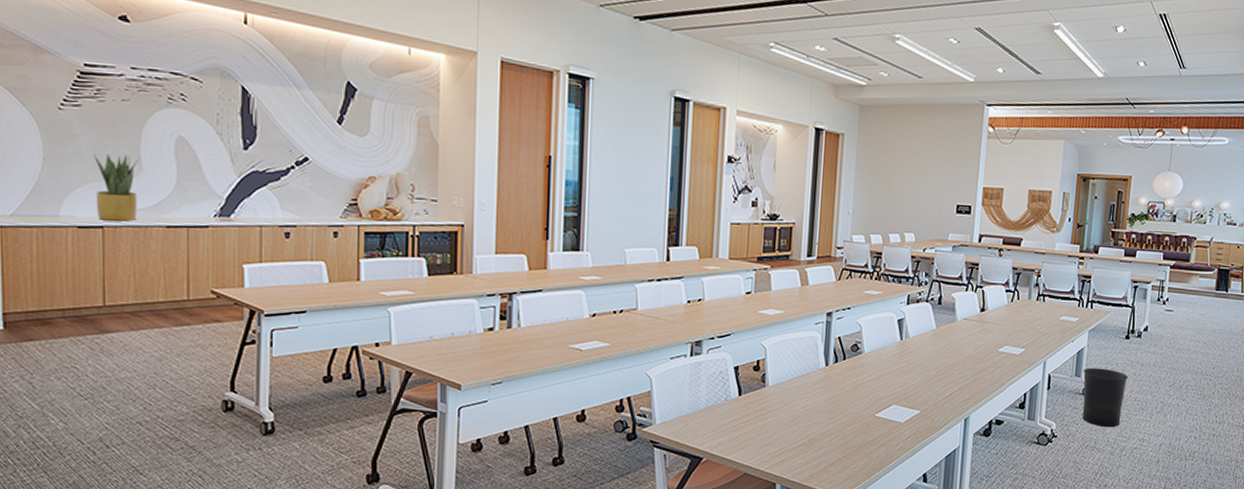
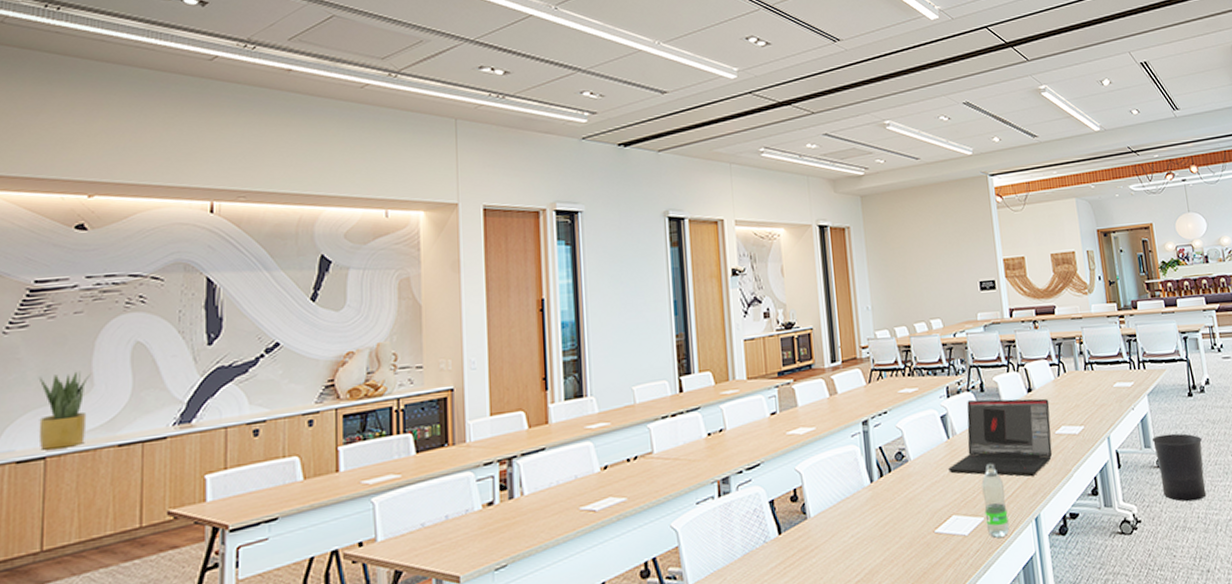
laptop: none [896,309,999,383] -> present [948,398,1053,477]
bottle: none [920,367,943,429] -> present [981,463,1010,538]

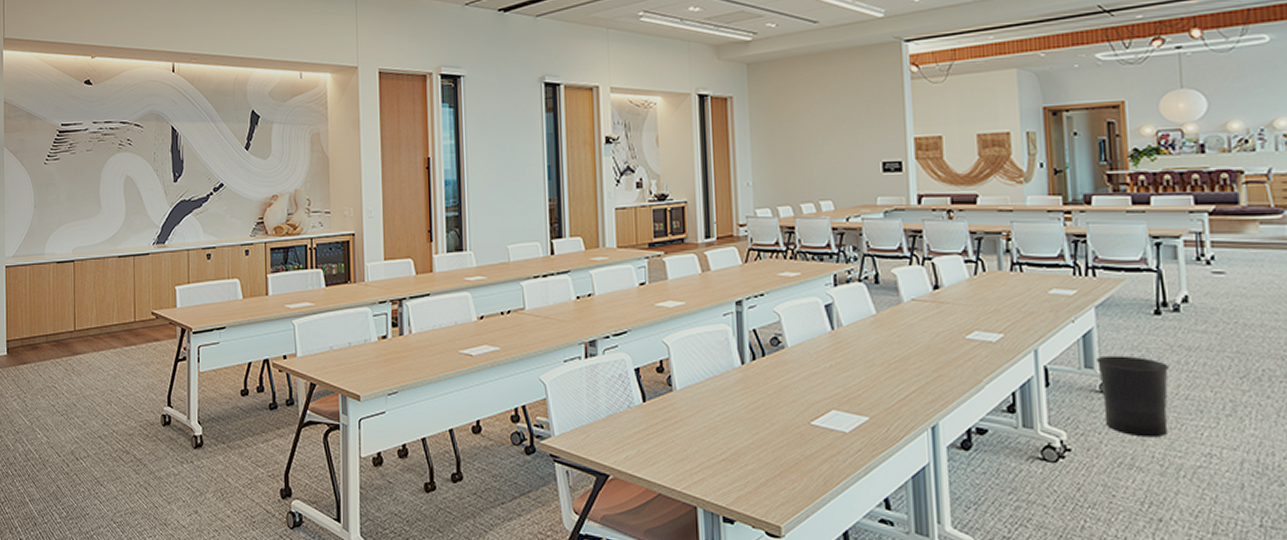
planter: present [38,371,90,450] -> none [67,196,99,255]
laptop: present [948,398,1053,477] -> none [830,290,961,381]
bottle: present [981,463,1010,538] -> none [869,361,899,441]

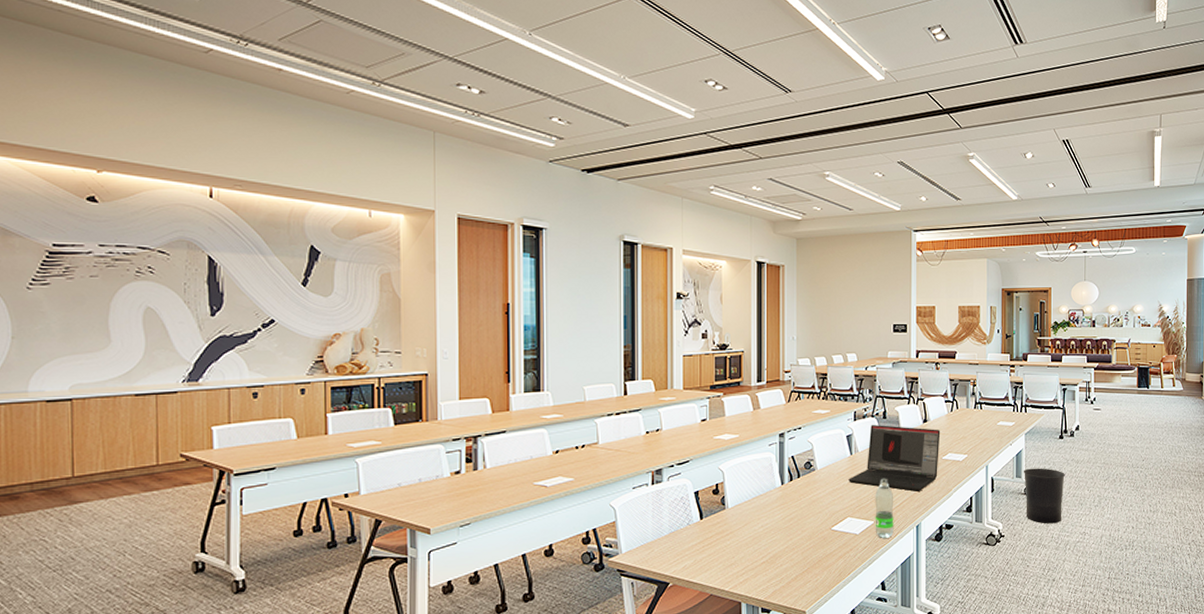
laptop: none [830,290,961,381] -> present [848,424,941,492]
bottle: none [869,361,899,441] -> present [875,478,894,538]

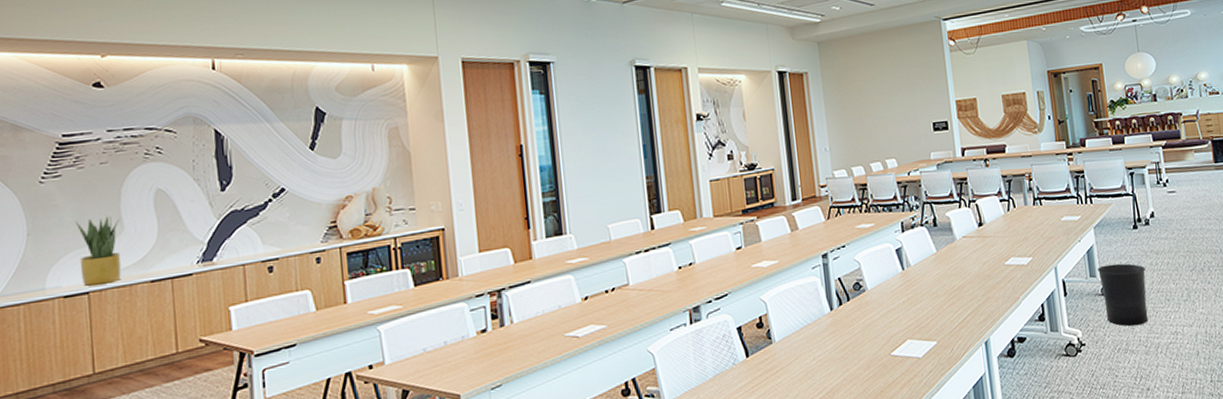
planter: none [61,328,107,393] -> present [75,215,122,286]
laptop: present [848,424,941,492] -> none [903,232,1002,304]
bottle: present [875,478,894,538] -> none [934,292,961,360]

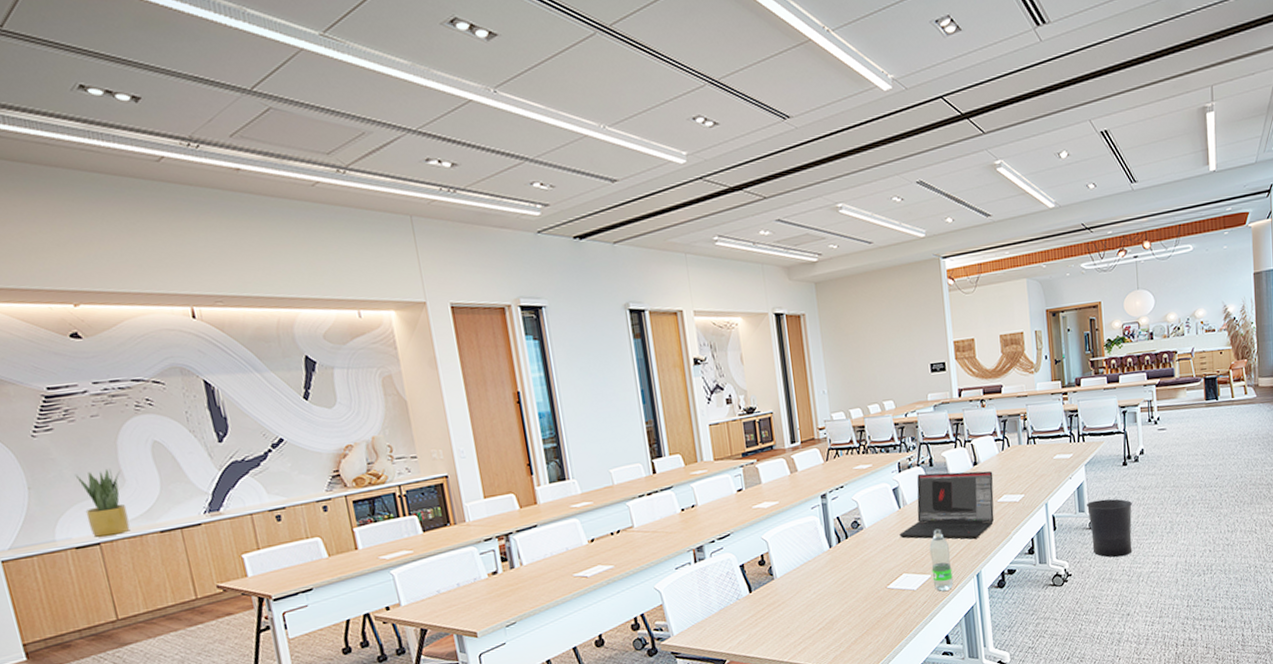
laptop: none [903,232,1002,304] -> present [899,471,994,540]
bottle: none [934,292,961,360] -> present [929,528,954,592]

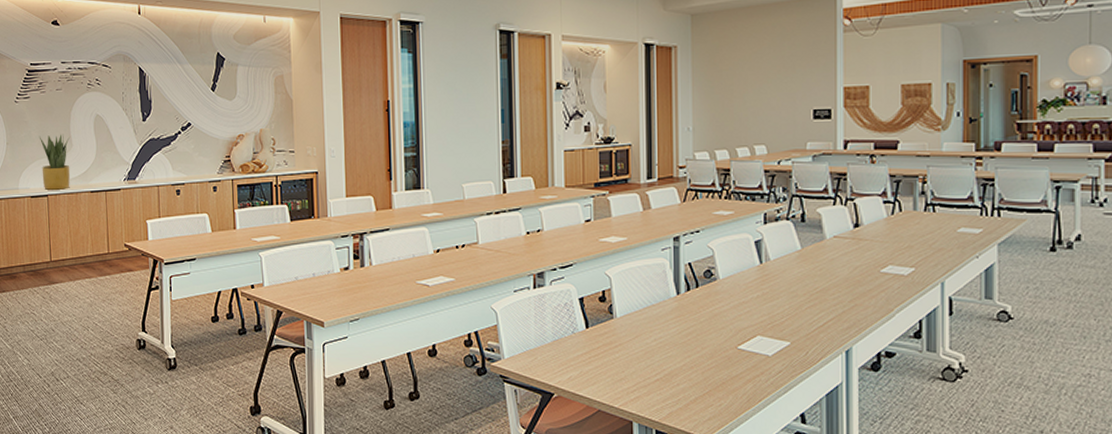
laptop: present [899,471,994,540] -> none [758,228,878,310]
bottle: present [929,528,954,592] -> none [792,292,816,363]
waste bin: present [1086,499,1132,558] -> none [995,288,1059,360]

